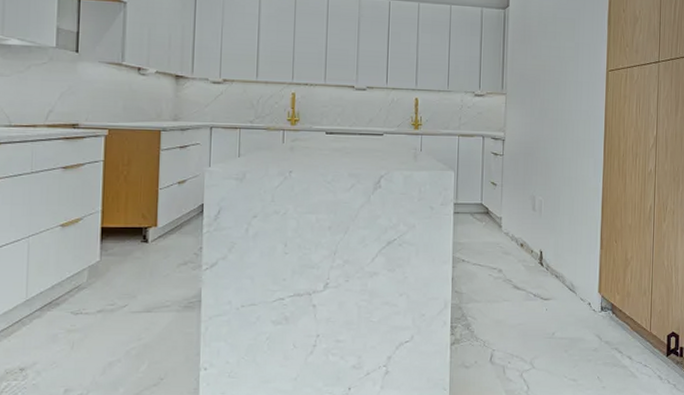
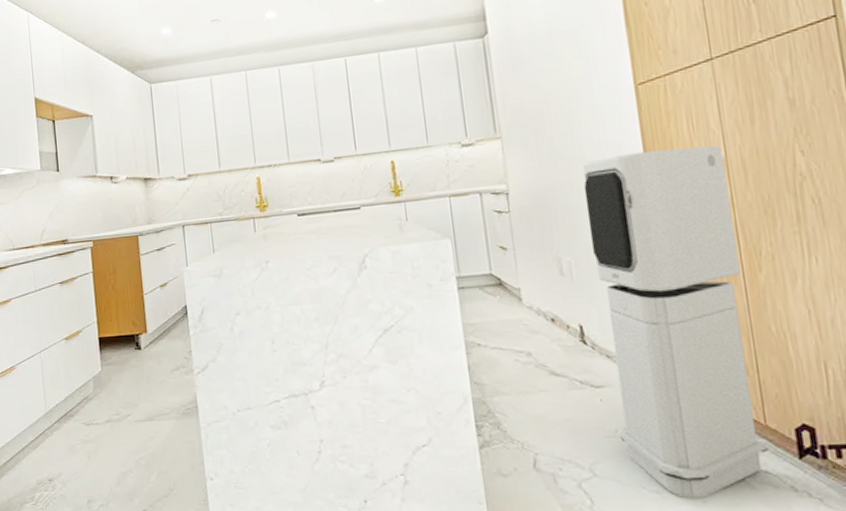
air purifier: none [555,122,655,385] -> present [582,145,769,499]

